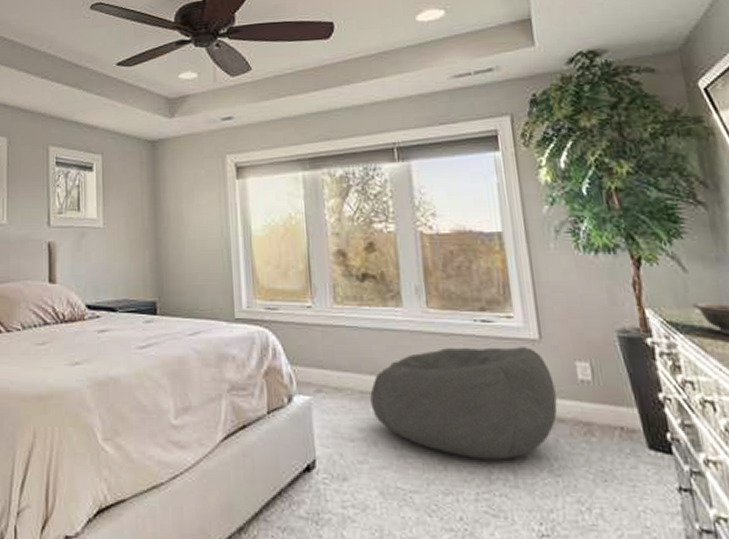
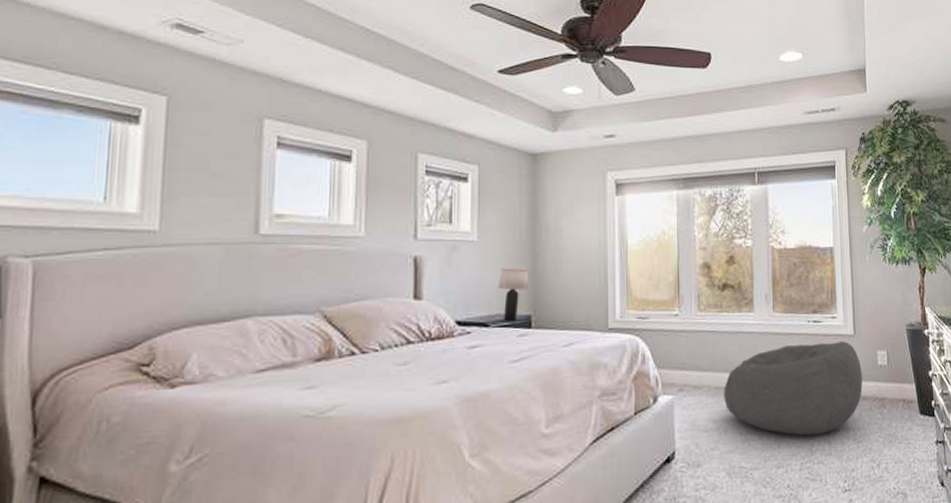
table lamp: none [124,254,153,307] -> present [498,268,529,321]

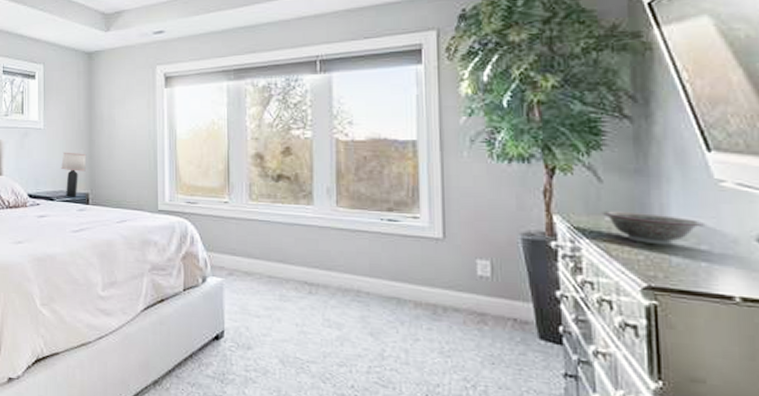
bean bag chair: present [724,341,863,436] -> none [277,243,454,341]

